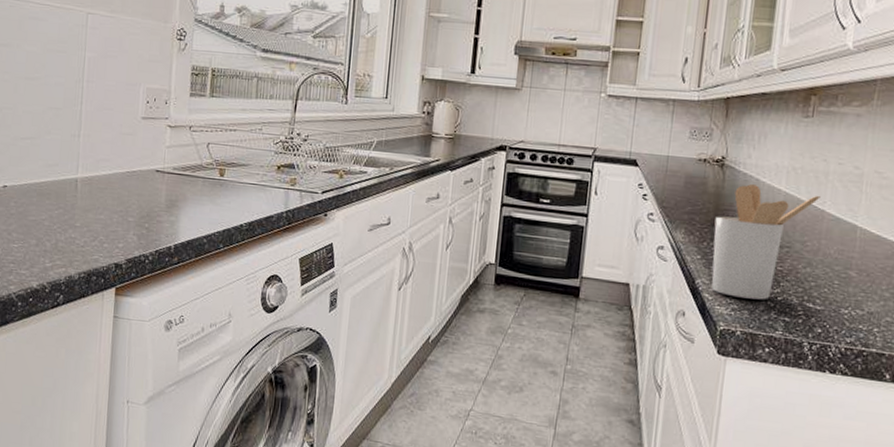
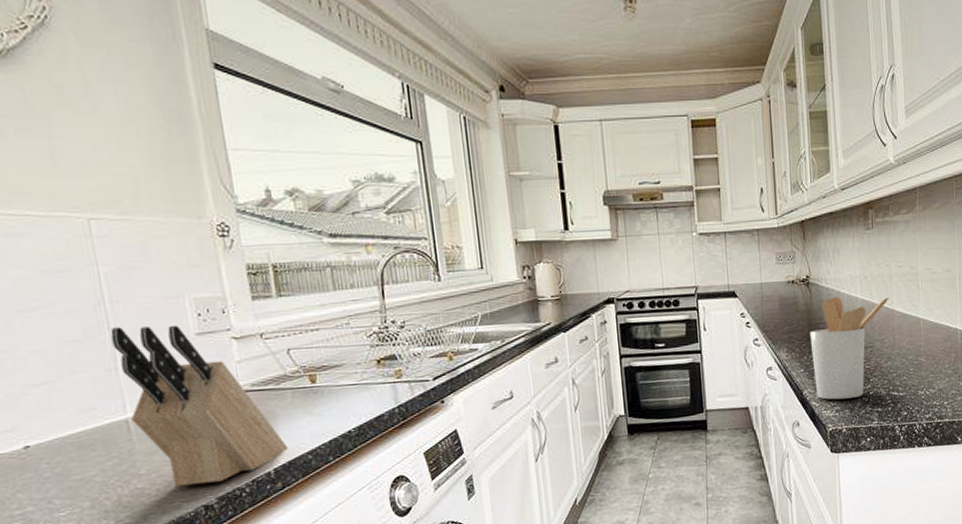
knife block: none [80,102,190,246] -> present [110,325,288,486]

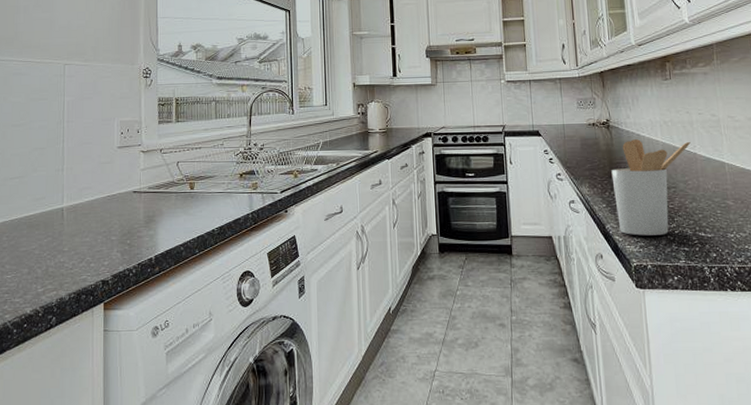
knife block: present [110,325,288,486] -> none [64,140,167,263]

